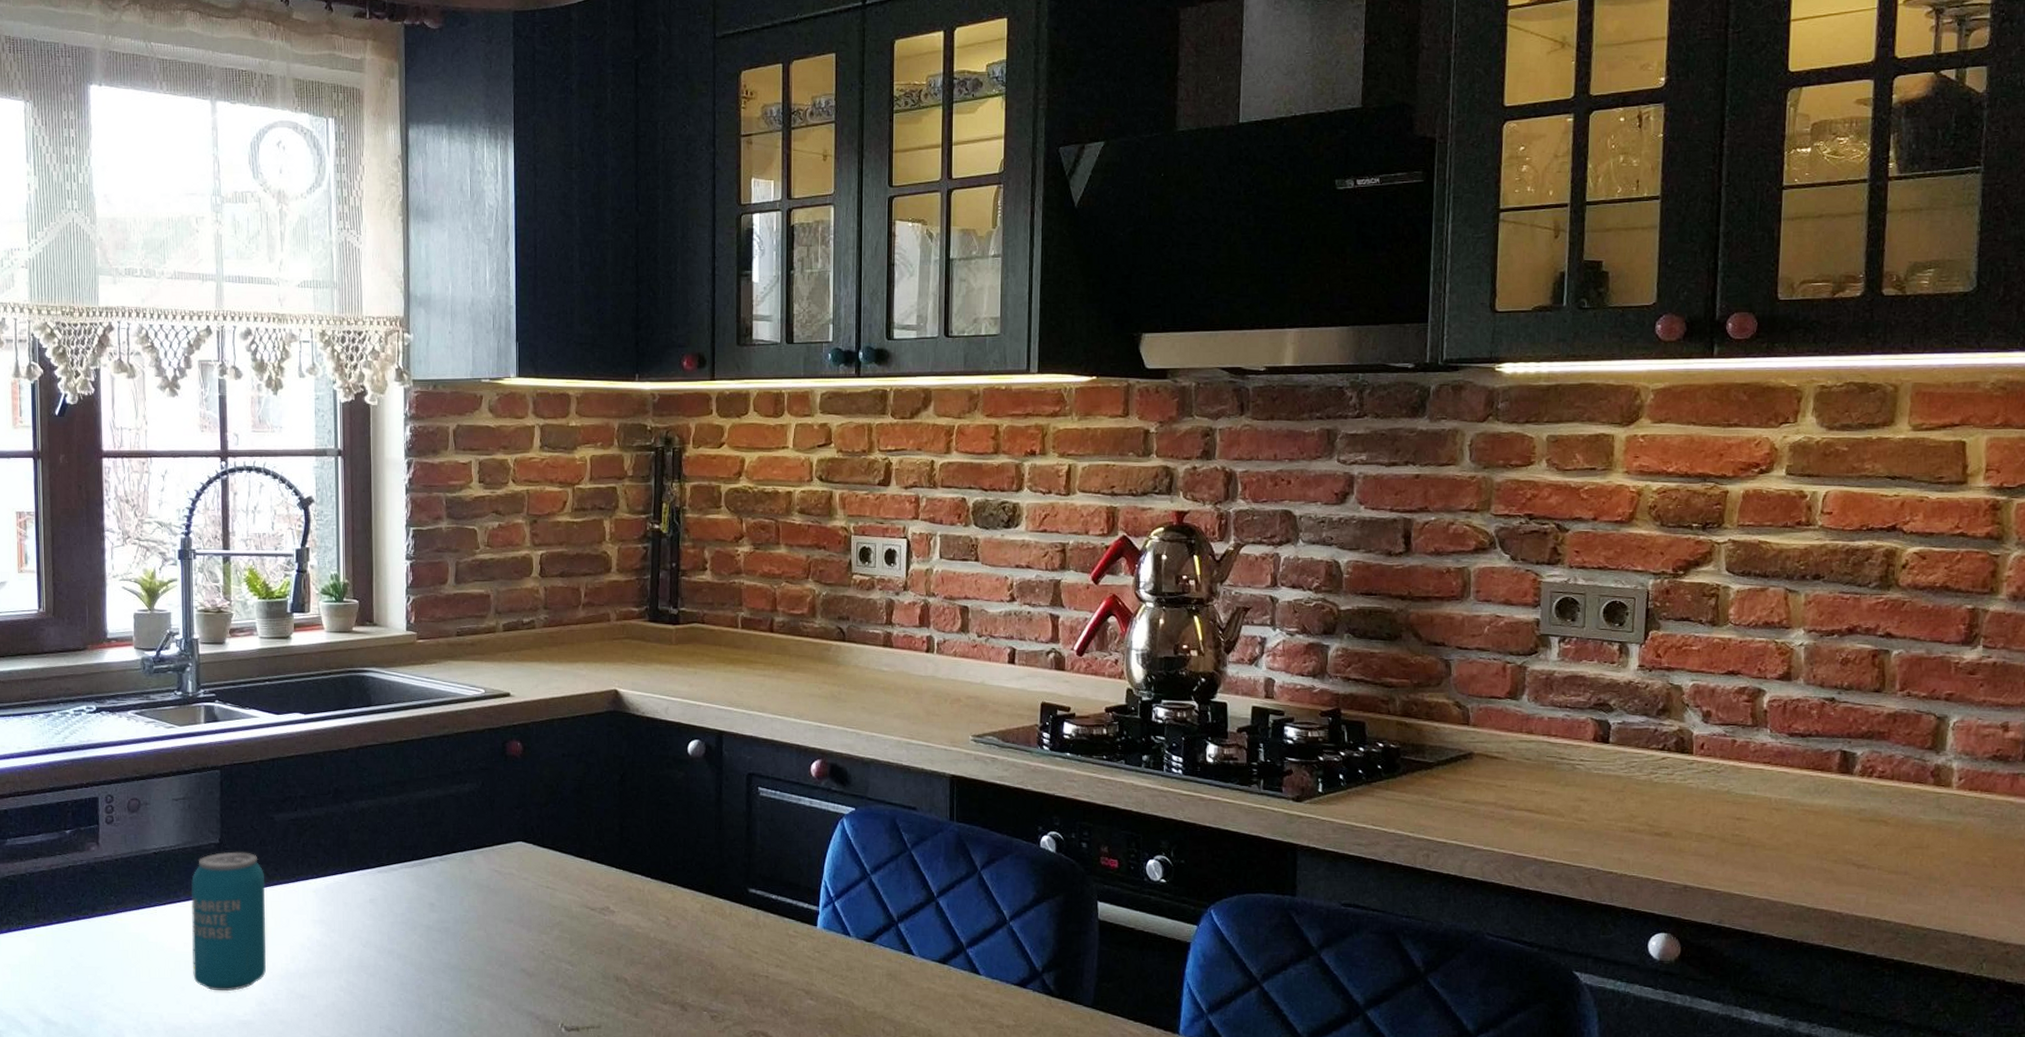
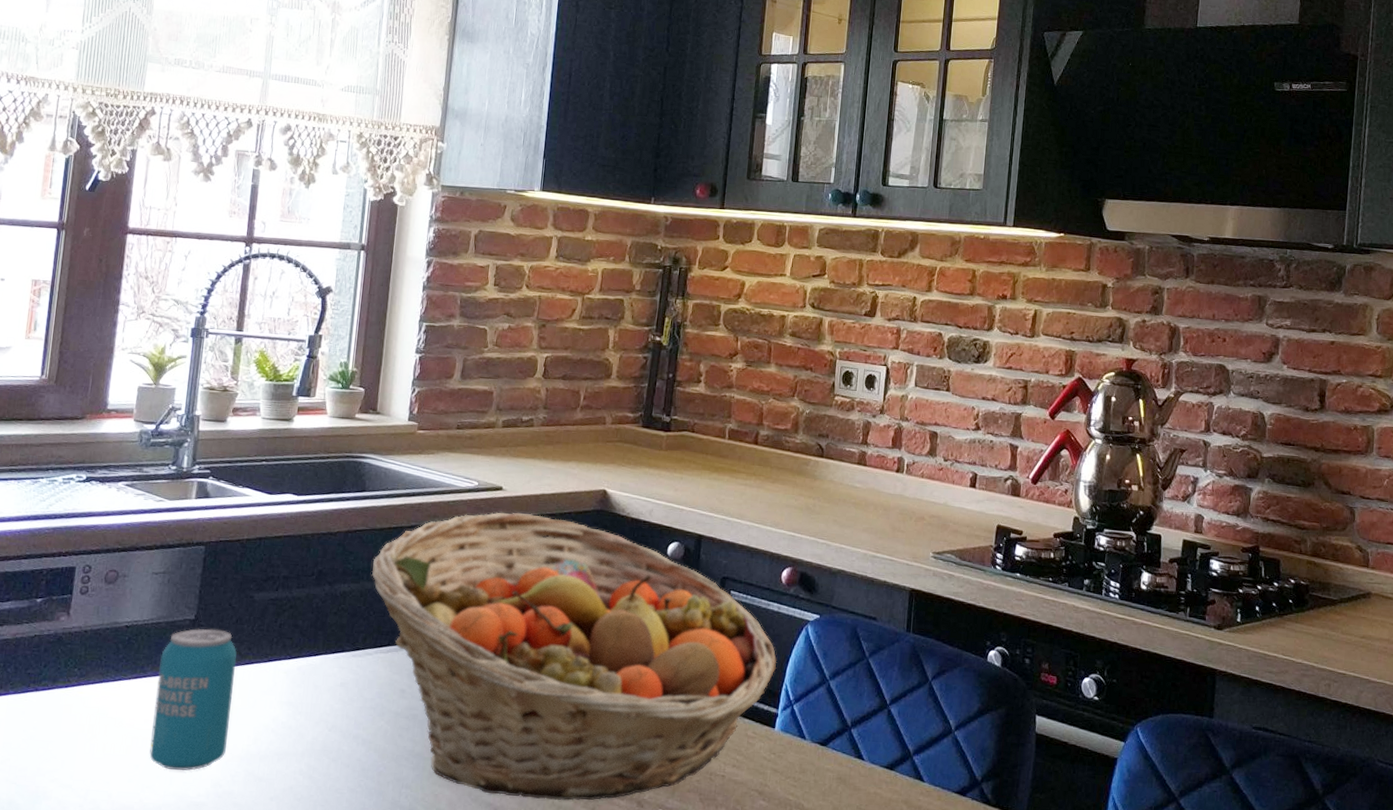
fruit basket: none [387,718,814,1007] -> present [371,512,777,801]

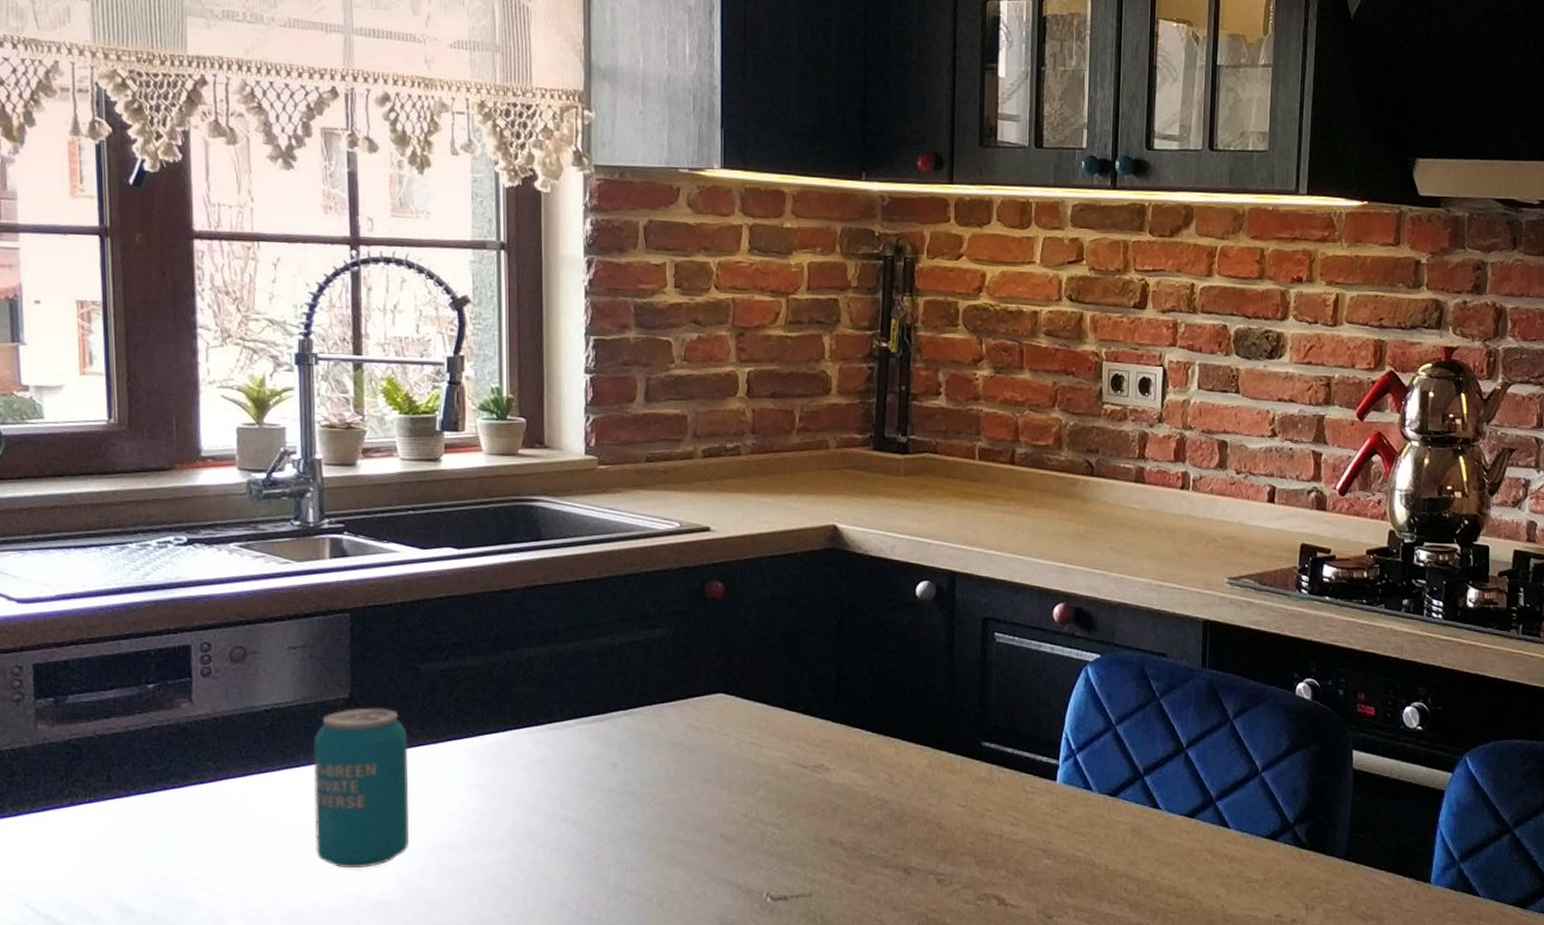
fruit basket: present [371,512,777,801] -> none [560,556,1054,873]

